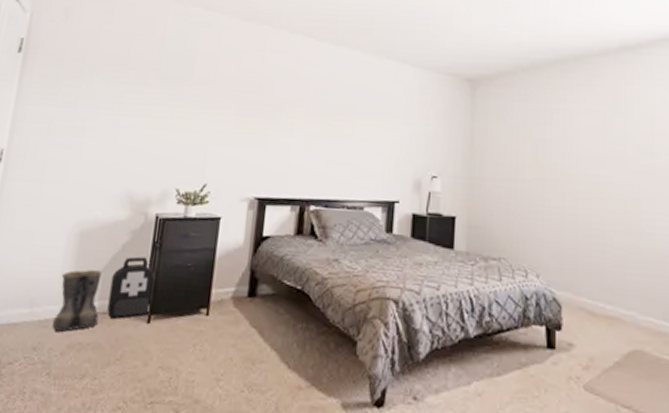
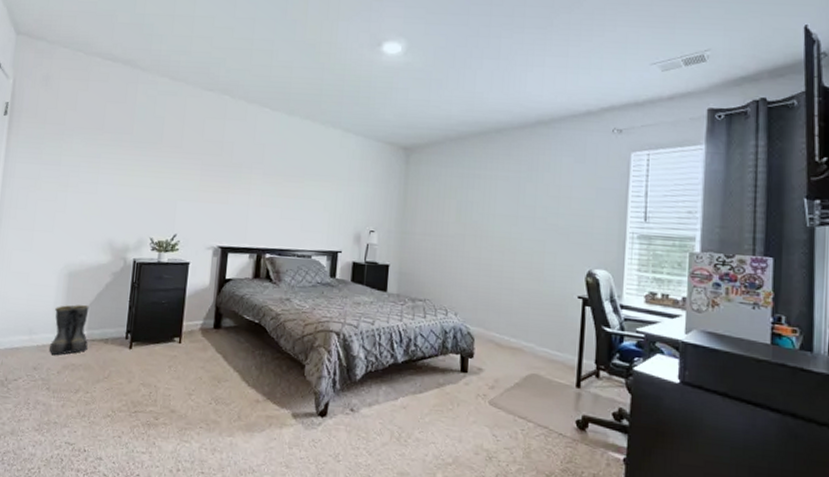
backpack: present [107,256,155,320] -> none [95,294,135,346]

